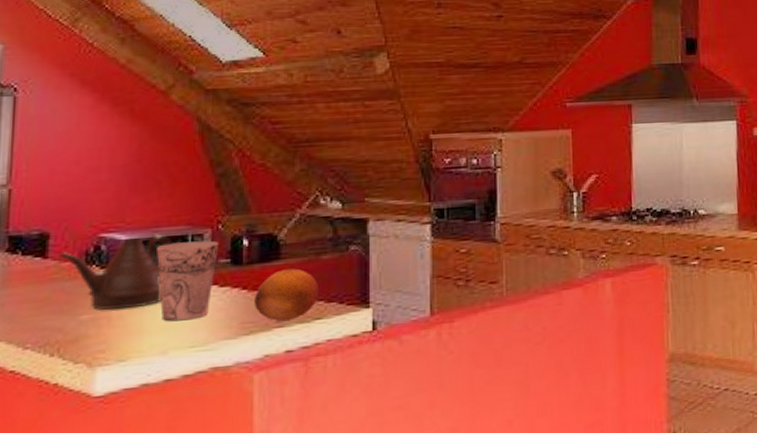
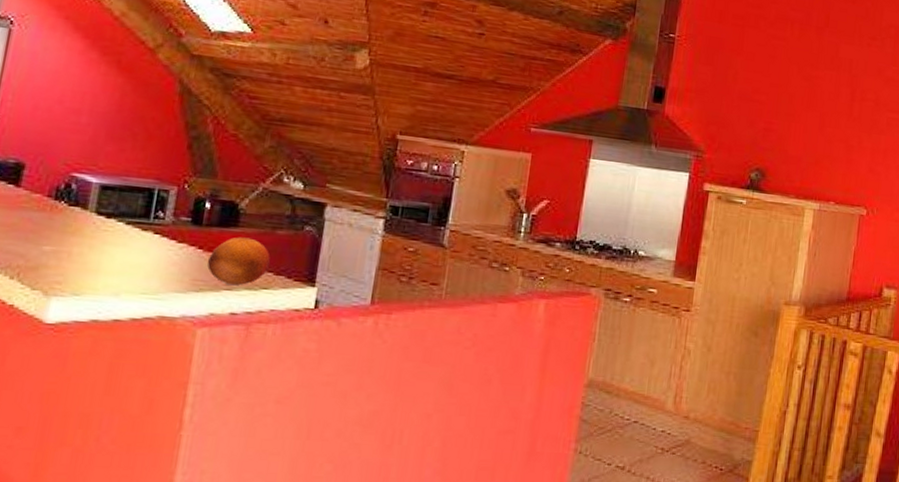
teapot: present [59,234,172,310] -> none [31,181,139,248]
cup: present [157,240,220,322] -> none [119,193,183,269]

